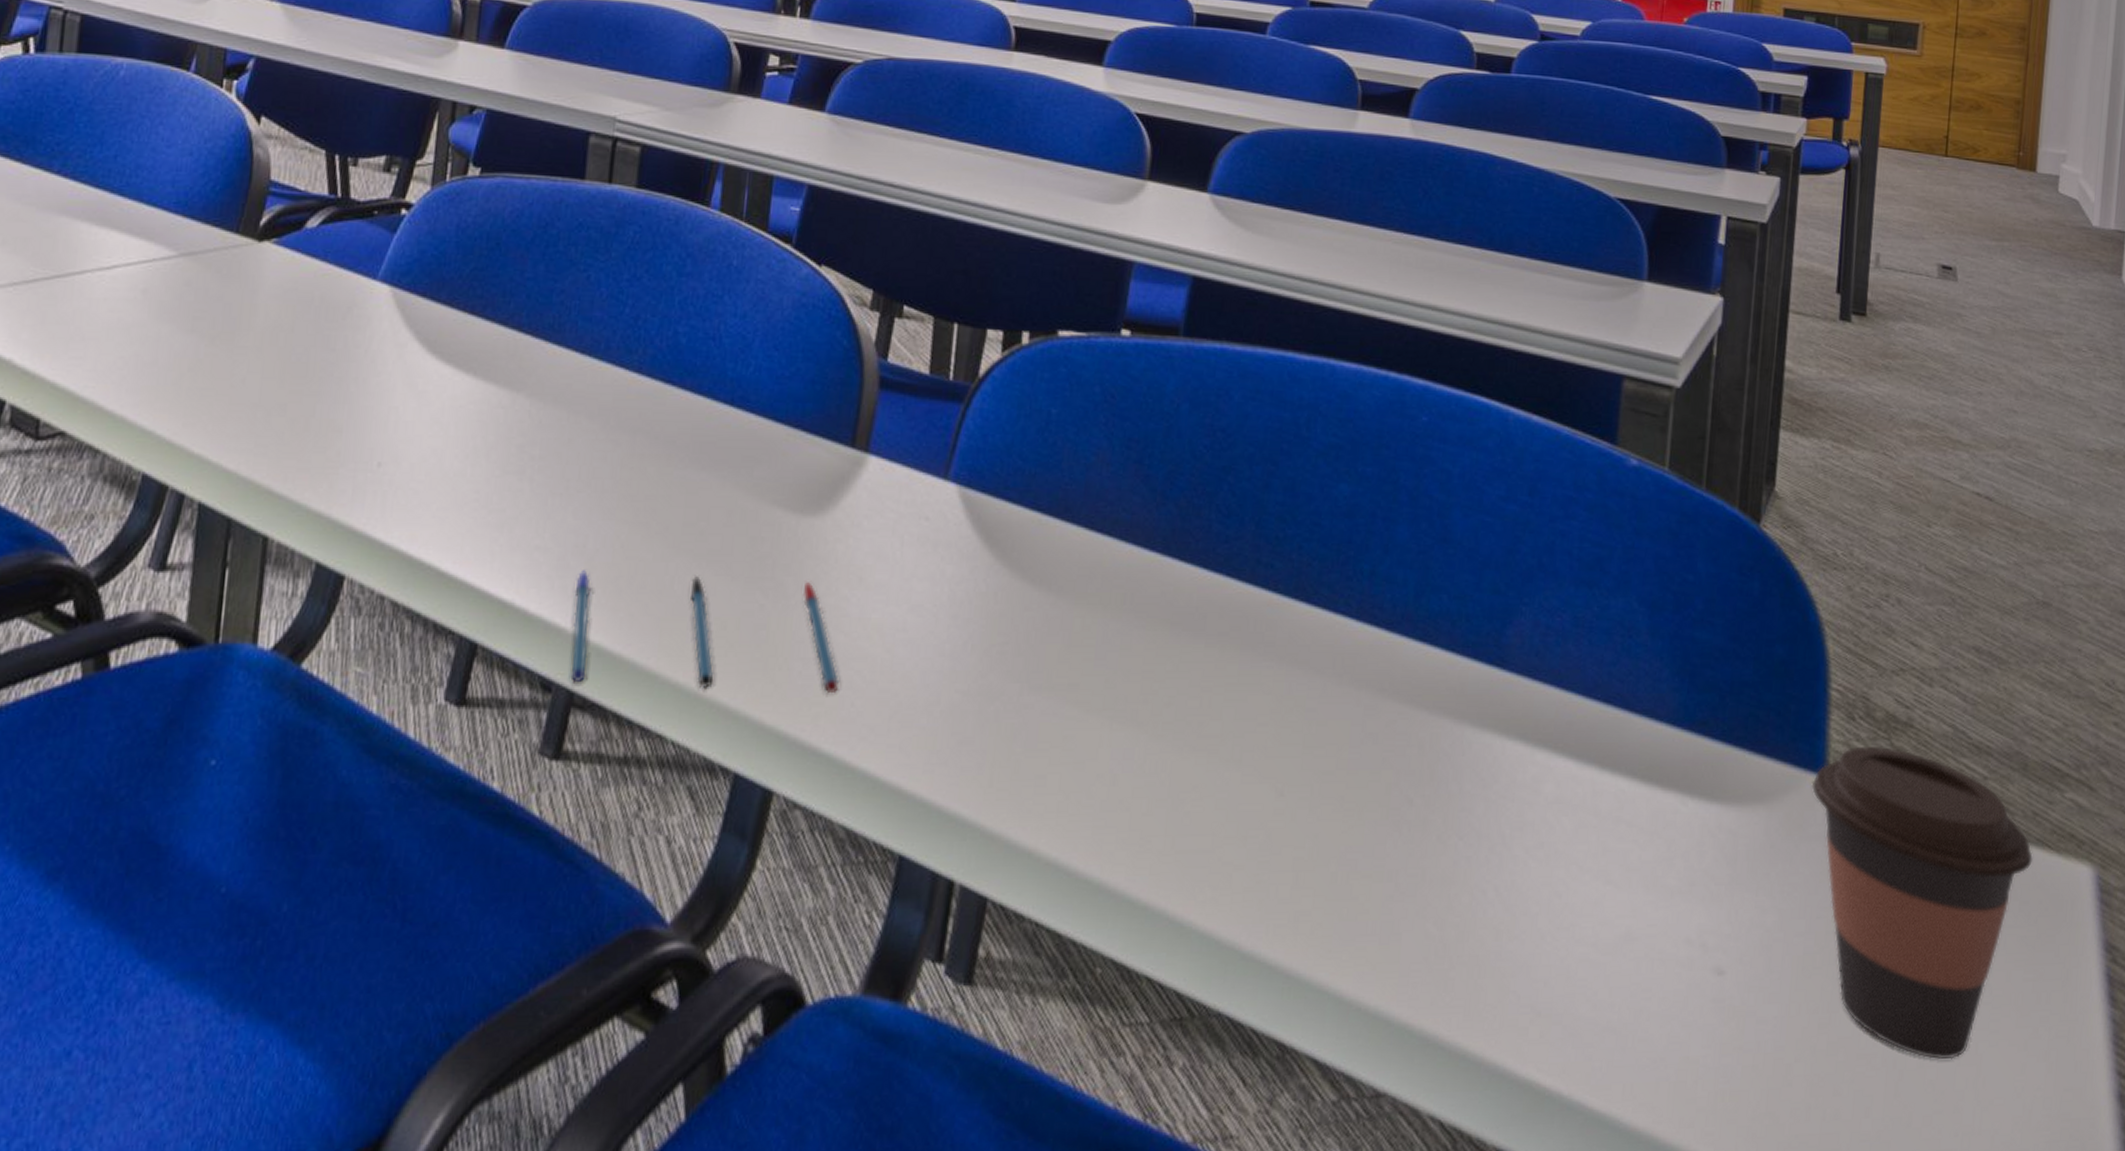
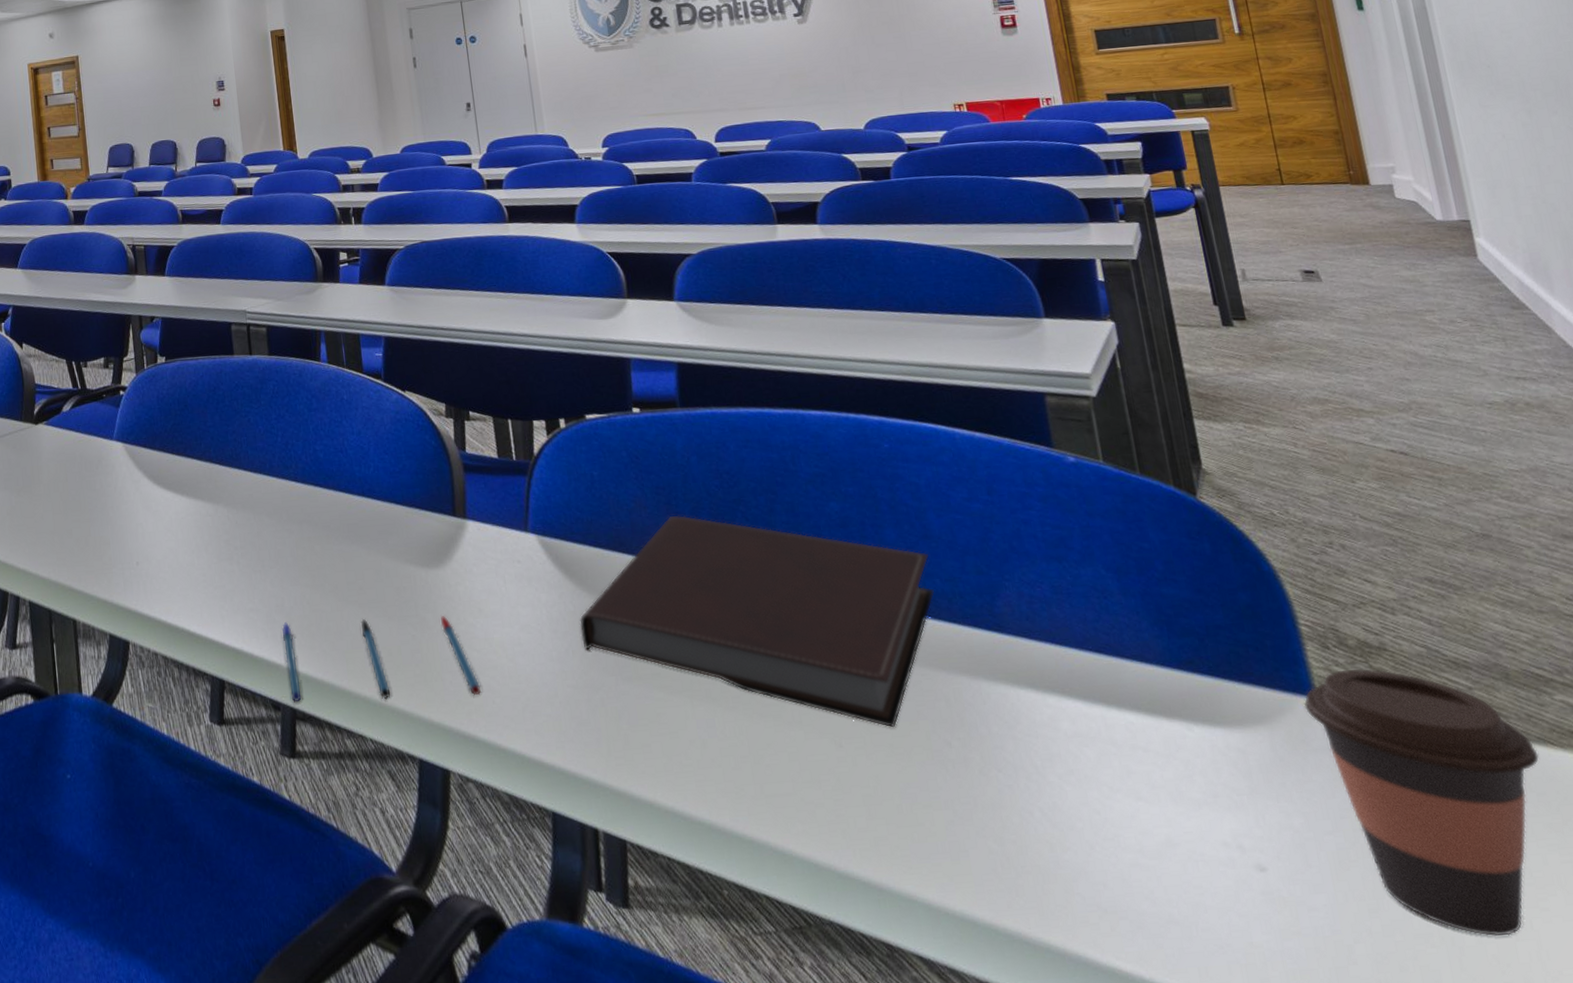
notebook: none [988,478,1442,777] -> present [579,515,934,728]

